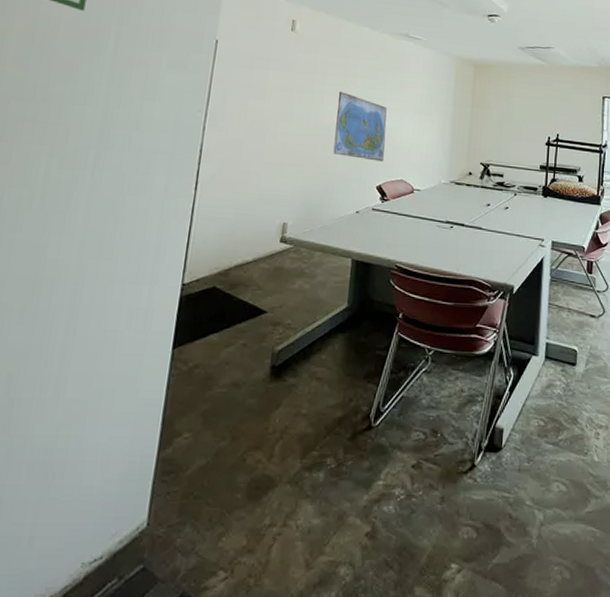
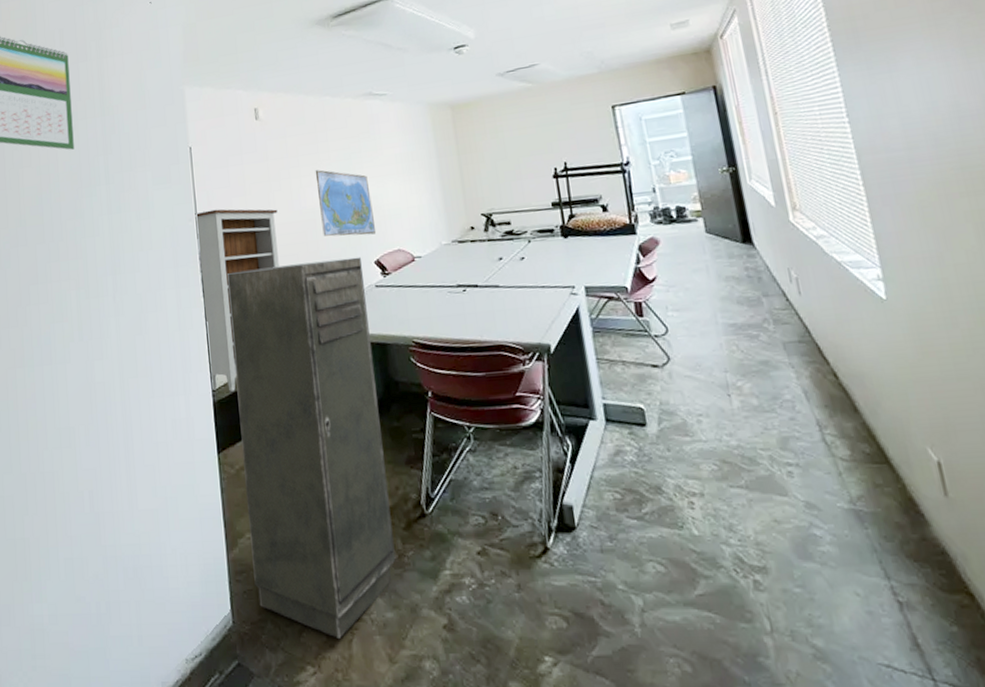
storage cabinet: none [181,170,364,545] -> present [226,257,396,640]
bookshelf: none [184,105,293,288] -> present [195,209,279,392]

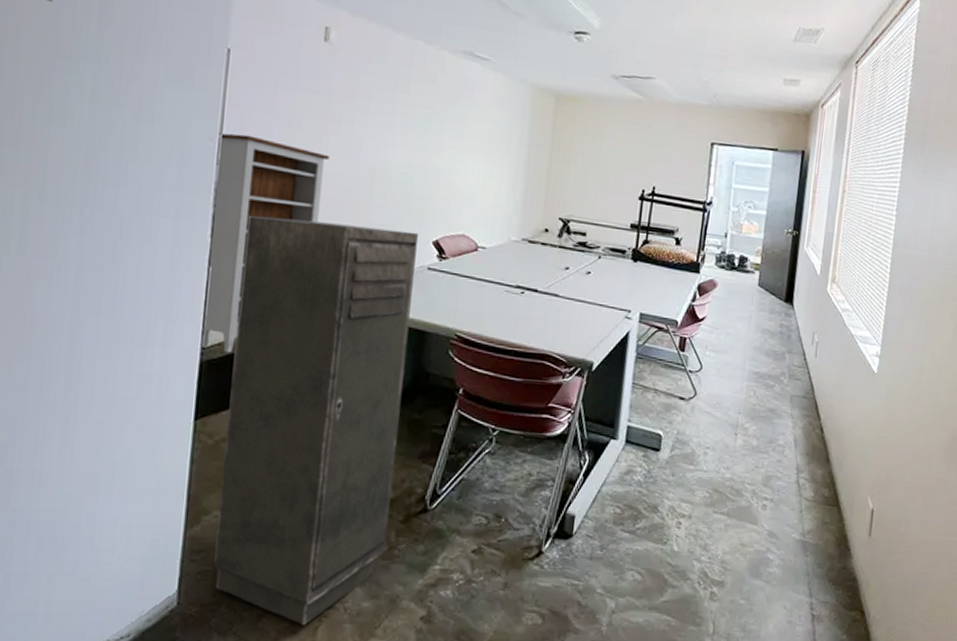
world map: present [315,170,377,237] -> none [379,122,446,212]

